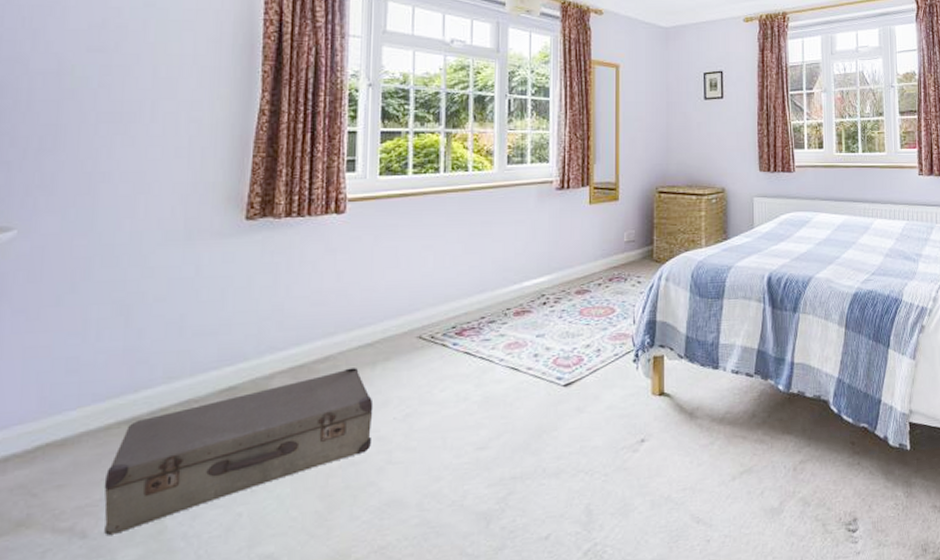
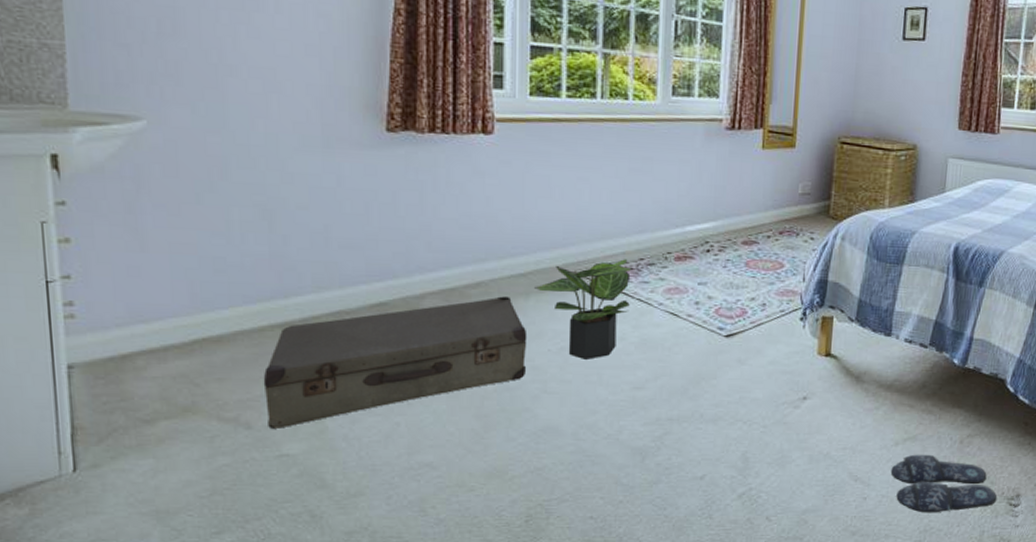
potted plant: none [381,319,474,424] -> present [535,259,633,359]
slippers: none [731,485,835,550] -> present [890,454,997,513]

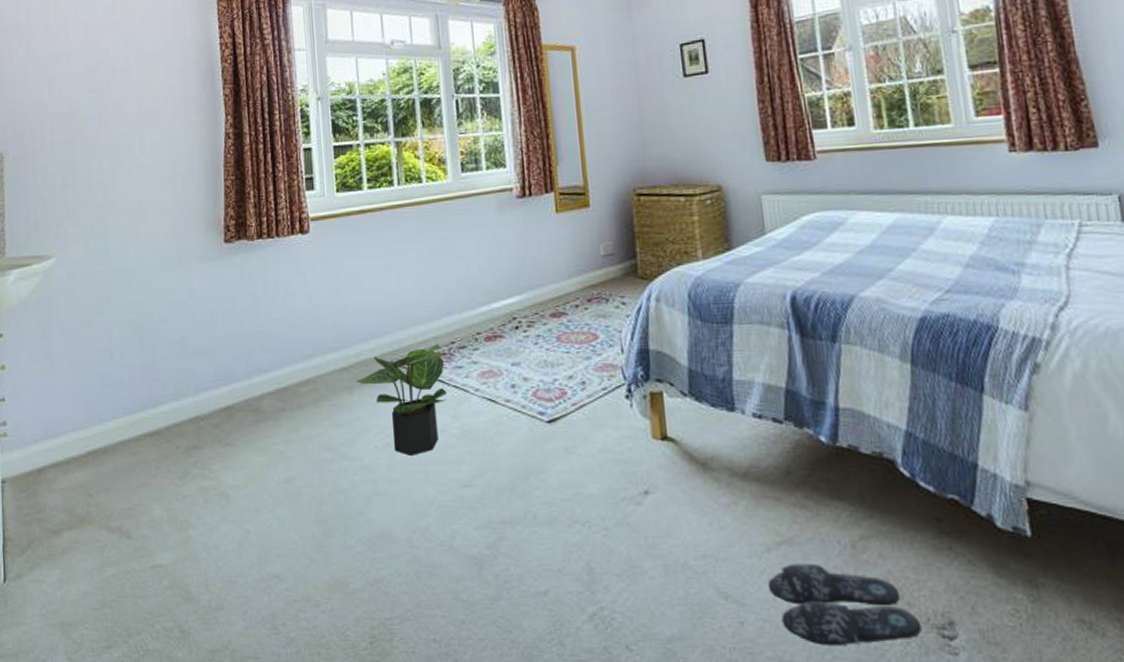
suitcase: present [263,296,528,429] -> none [139,392,356,538]

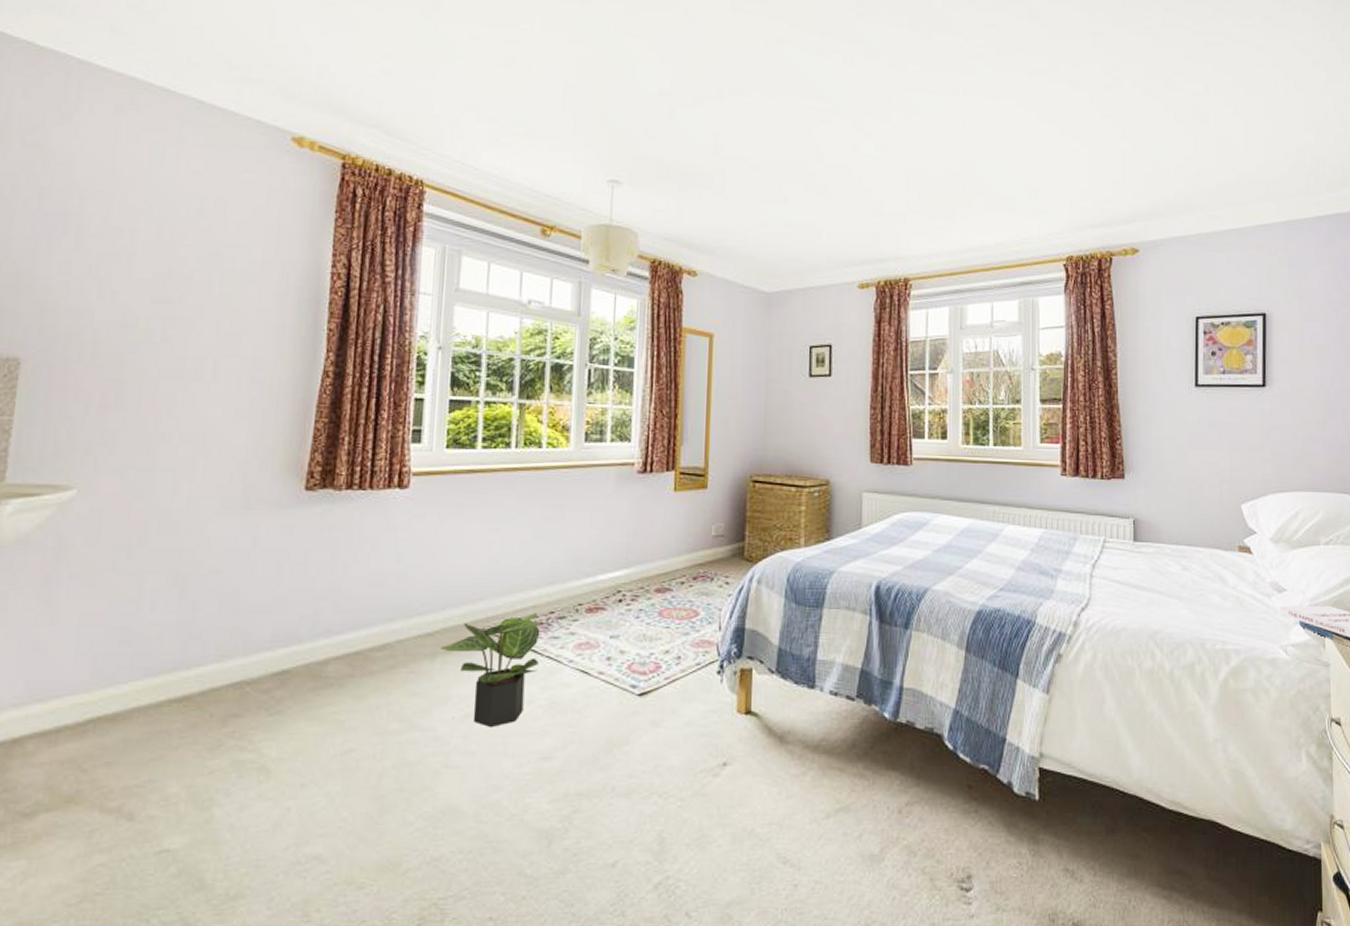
slippers: present [768,563,921,646] -> none [823,828,944,902]

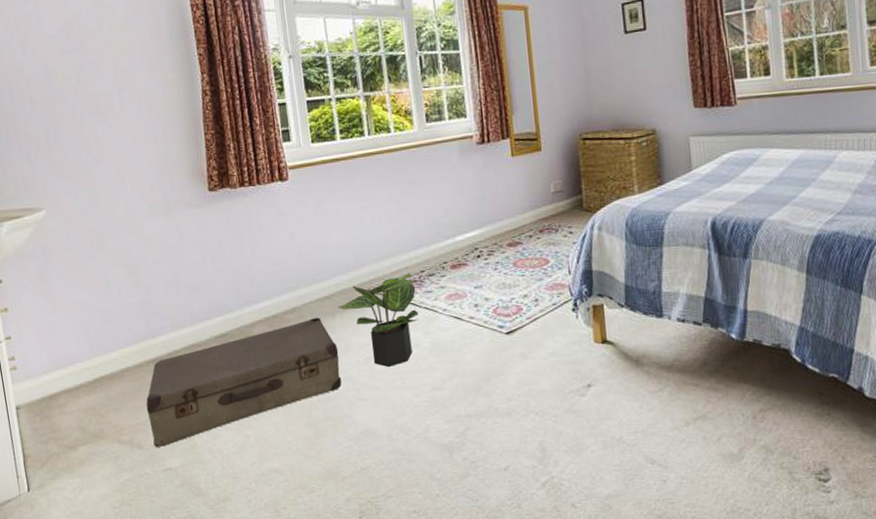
suitcase: none [151,659,431,819] -> present [146,317,342,447]

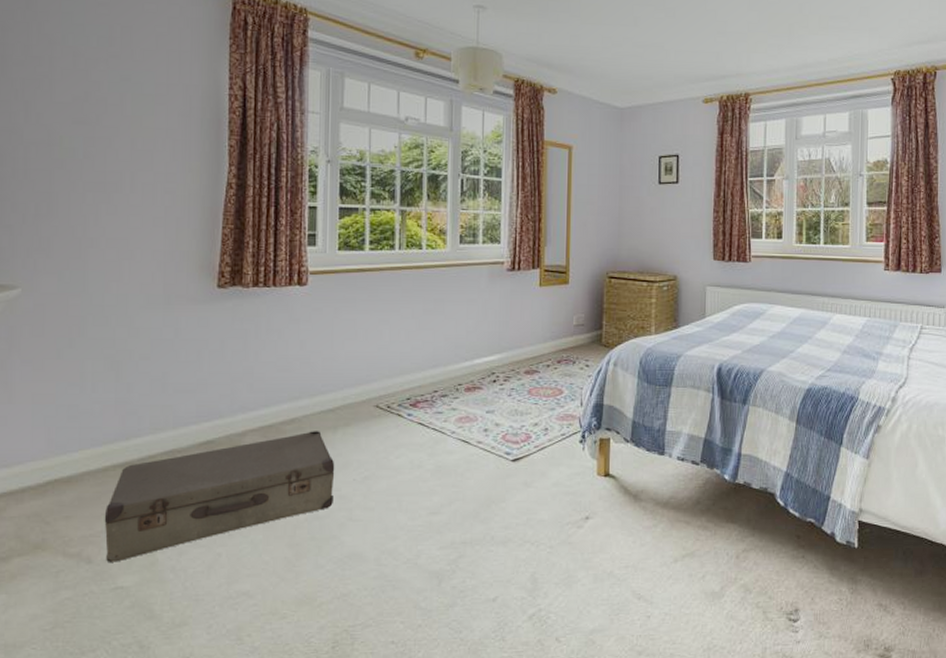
potted plant: present [338,273,419,367] -> none [342,392,428,487]

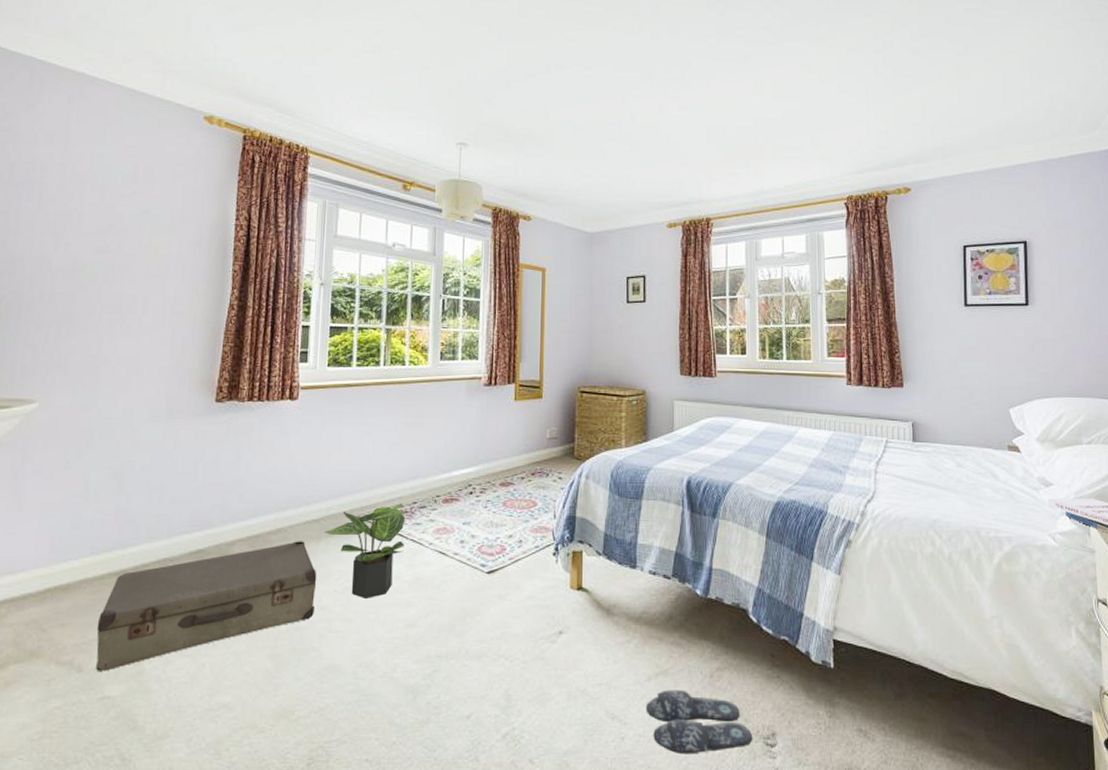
potted plant: none [342,392,428,487] -> present [325,503,407,598]
slippers: none [672,570,775,631] -> present [646,689,752,755]

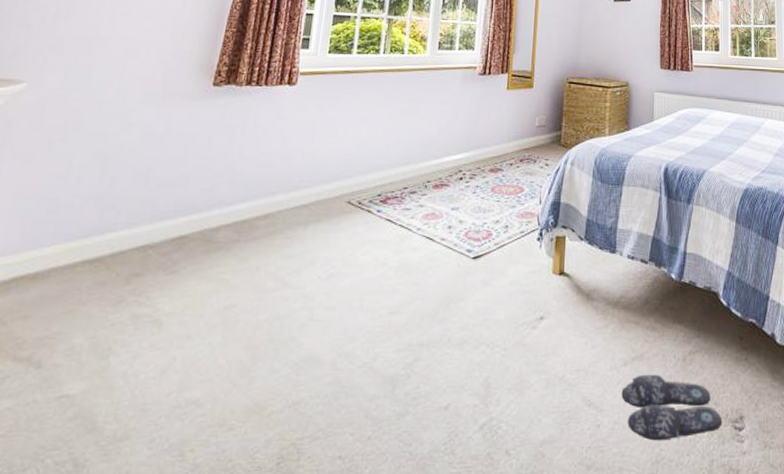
suitcase: present [96,541,317,671] -> none [57,227,303,367]
potted plant: present [325,503,407,598] -> none [313,188,397,285]

